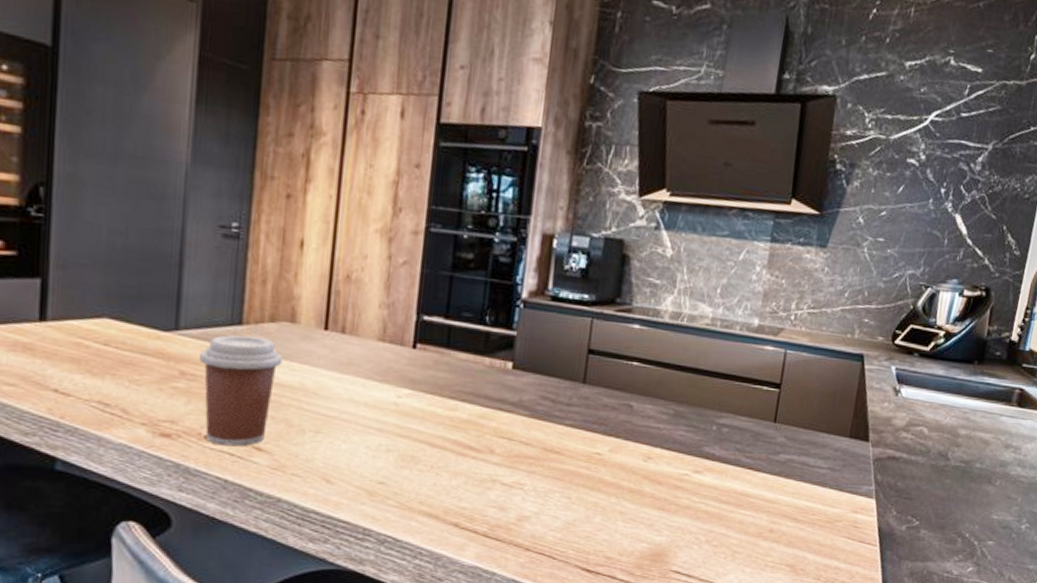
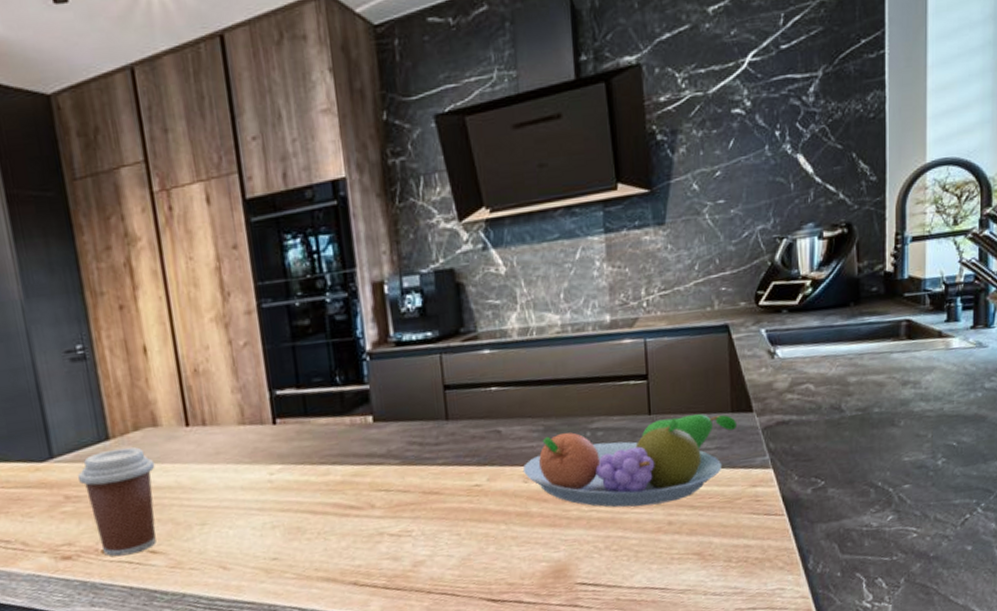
fruit bowl: none [644,421,853,511] -> present [522,414,738,507]

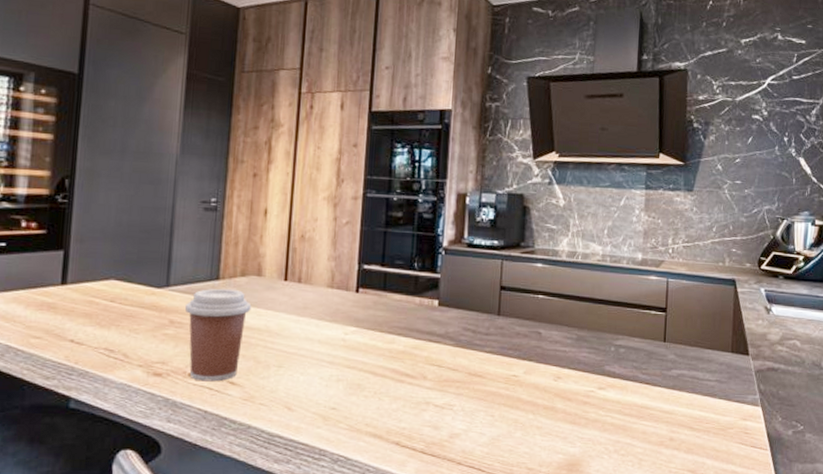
fruit bowl: present [522,414,738,507] -> none [554,344,736,421]

